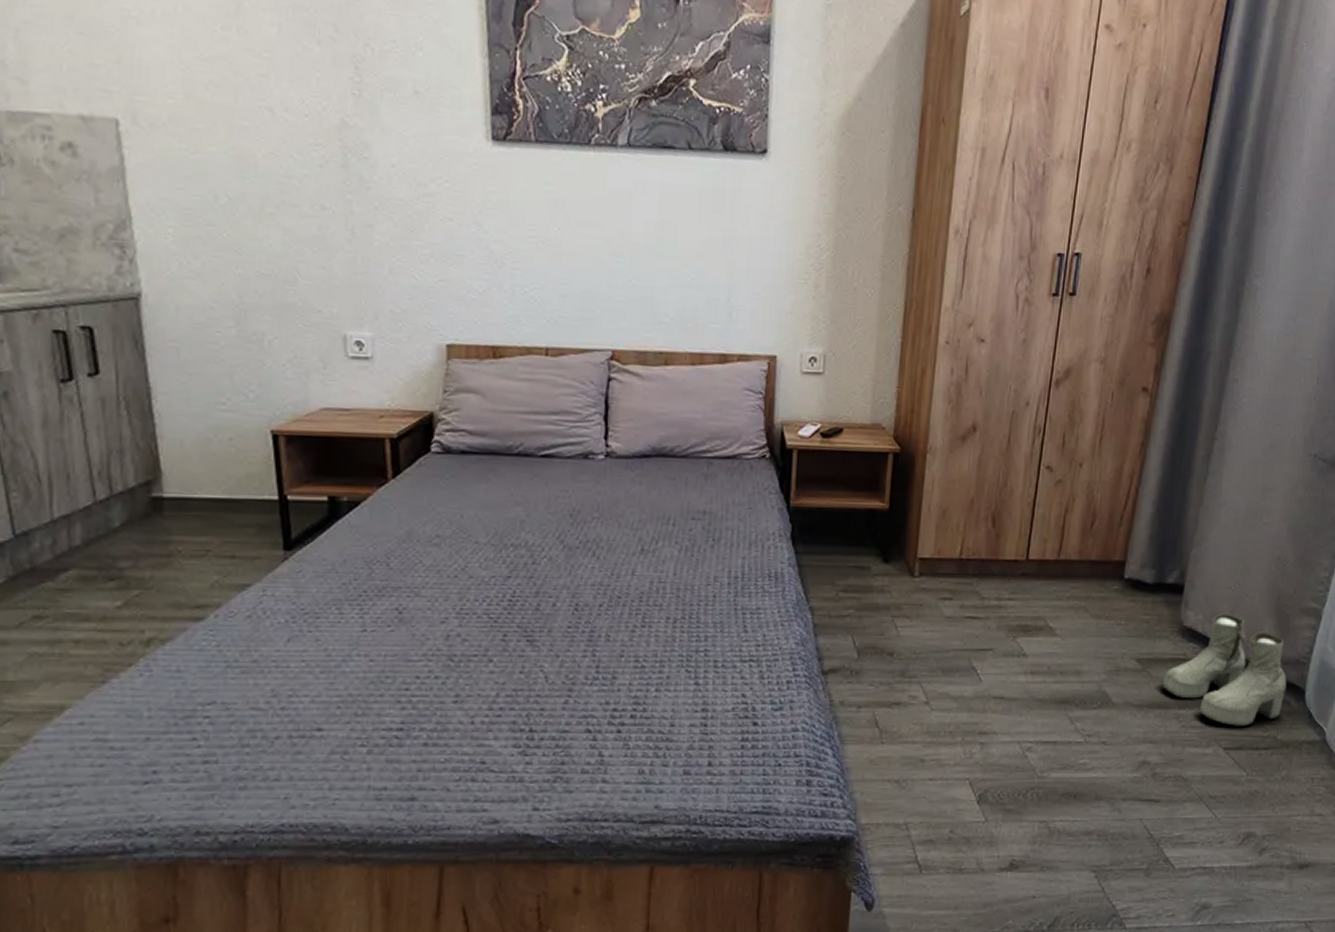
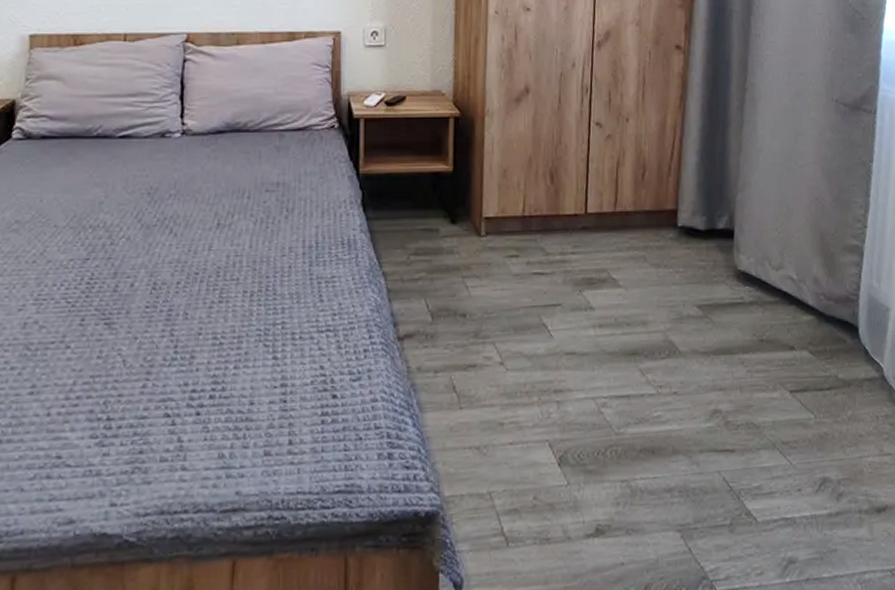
boots: present [1162,613,1287,726] -> none [724,255,841,368]

